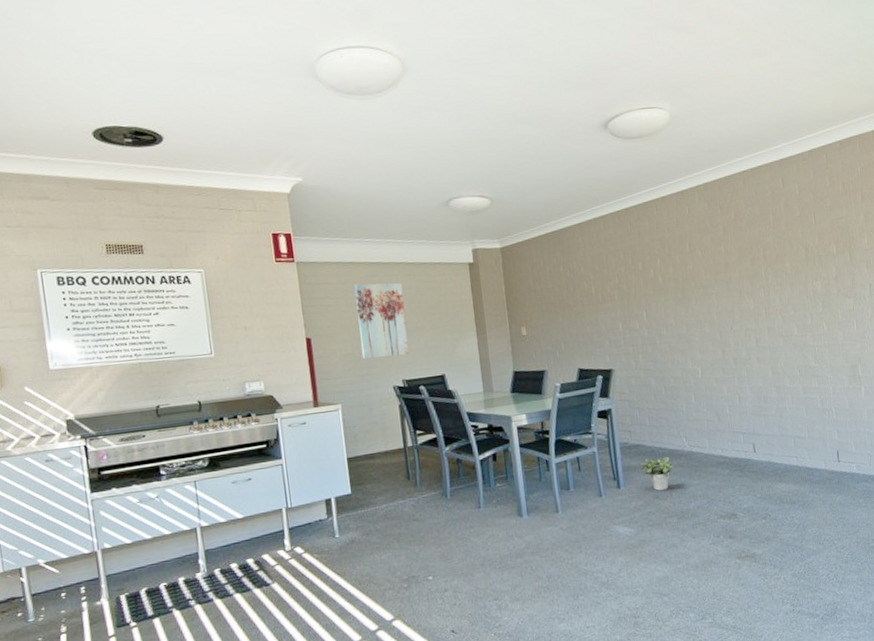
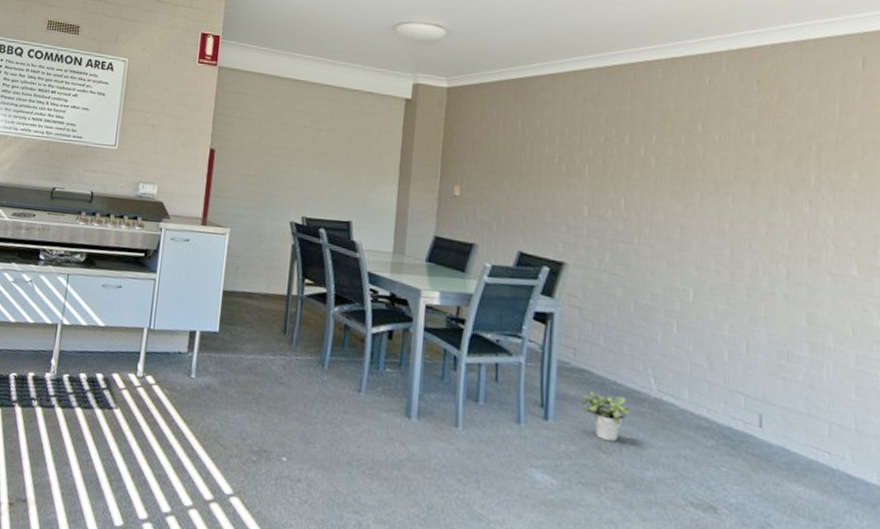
wall art: present [354,283,409,359] -> none [263,100,324,190]

